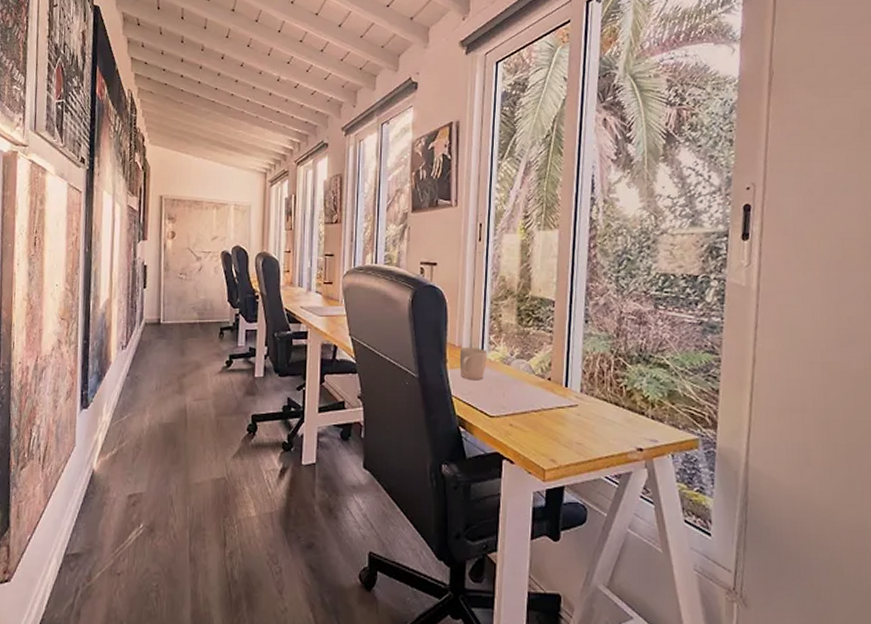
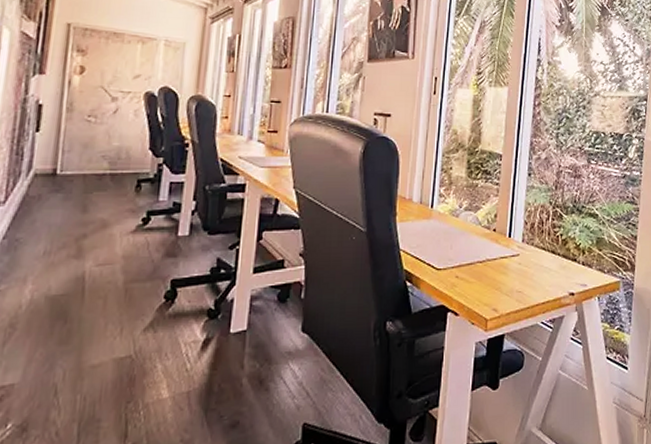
mug: present [459,347,487,381] -> none [409,200,436,234]

